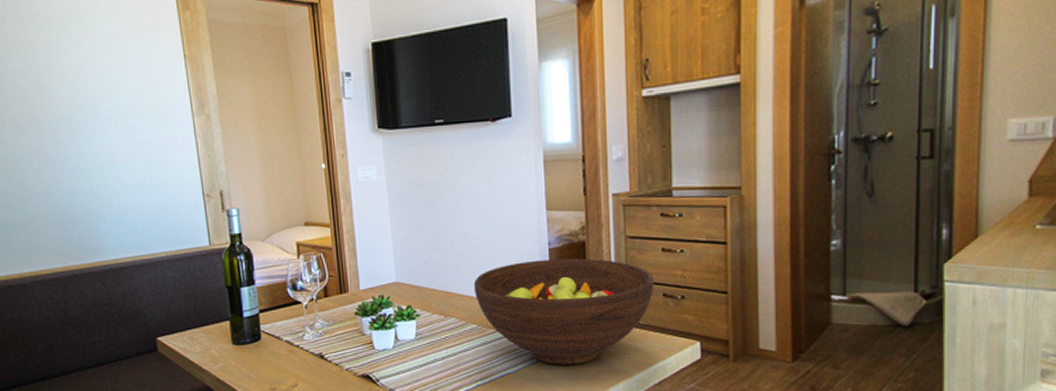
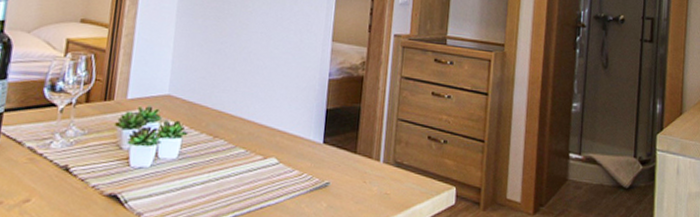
fruit bowl: present [473,258,654,365] -> none [248,89,421,201]

